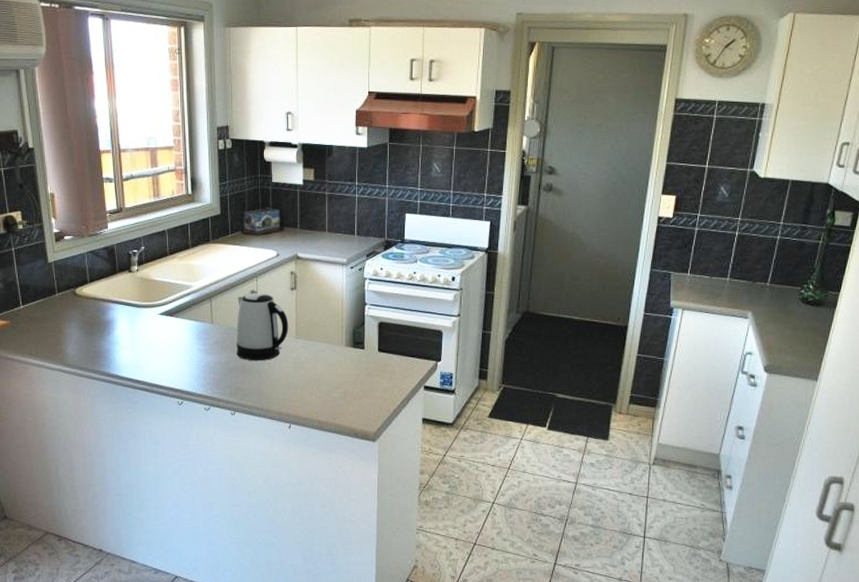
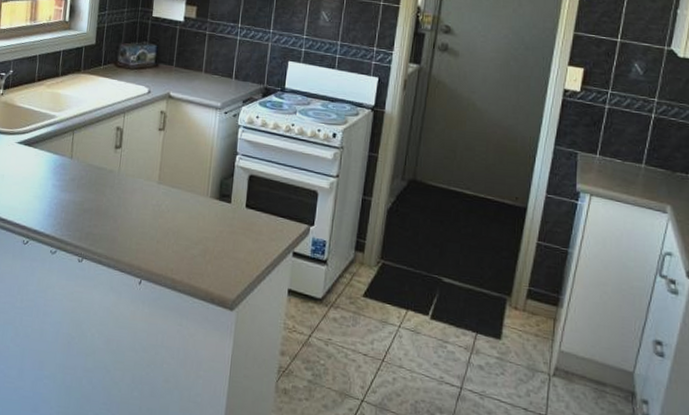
kettle: present [236,293,289,361] -> none [92,130,153,205]

